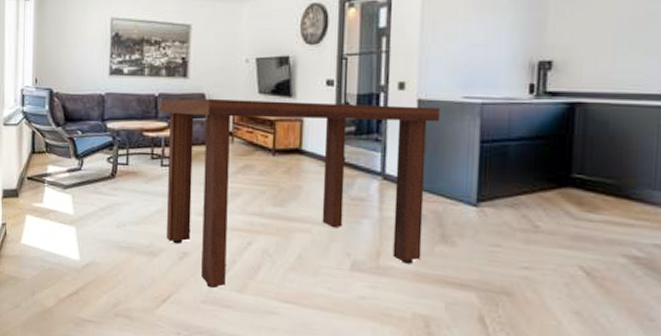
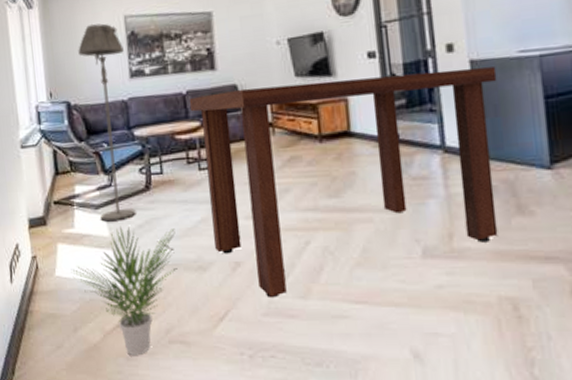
potted plant: none [35,206,133,323] -> present [71,225,176,355]
floor lamp: none [65,21,107,201] -> present [78,23,136,221]

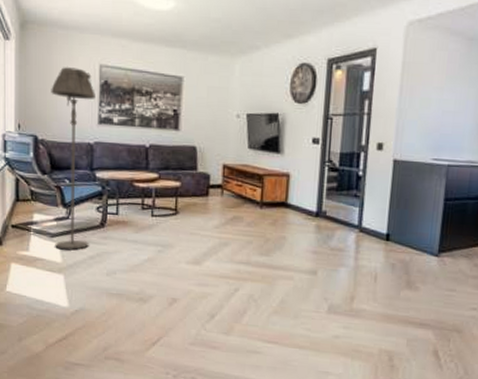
potted plant: present [71,225,176,355] -> none [21,254,123,366]
dining table: present [189,67,498,298] -> none [150,151,413,332]

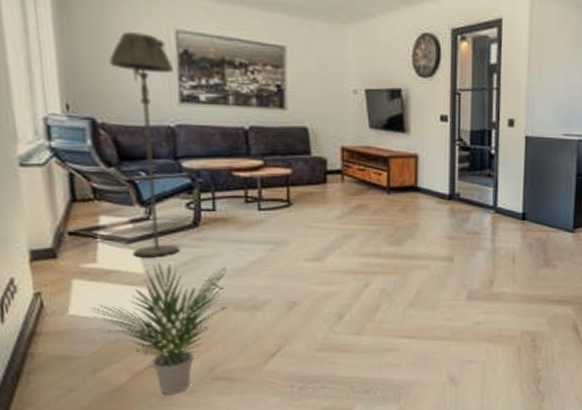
potted plant: none [21,254,123,366] -> present [90,262,227,394]

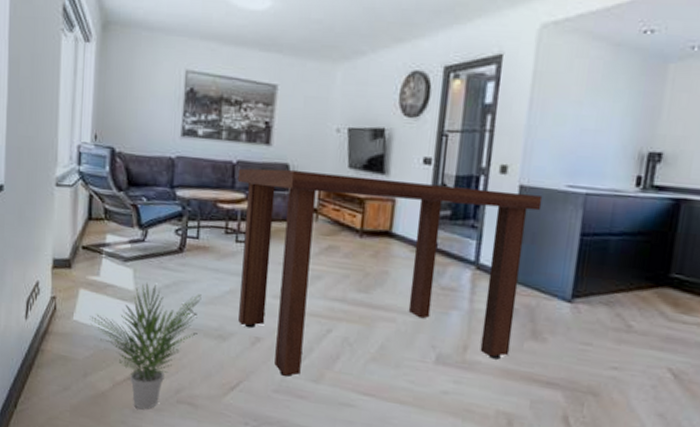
floor lamp: present [109,30,180,256] -> none [128,71,180,276]
dining table: none [252,132,545,335] -> present [237,168,543,378]

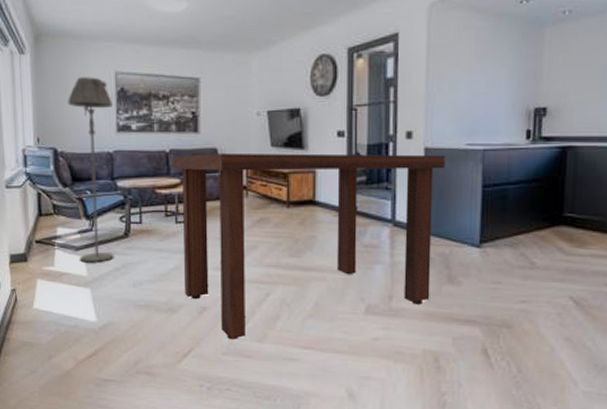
potted plant: present [89,282,202,409] -> none [48,267,149,382]
floor lamp: none [128,71,180,276] -> present [68,76,114,262]

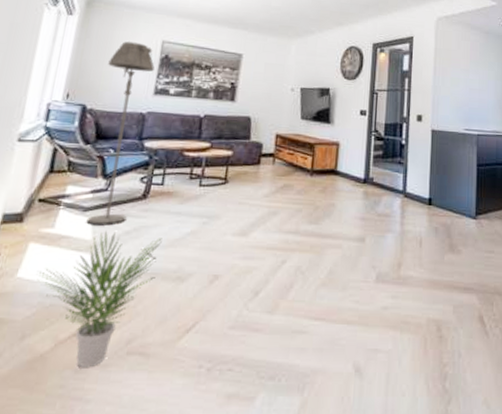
potted plant: none [48,267,149,382] -> present [36,230,162,367]
dining table: present [171,152,446,340] -> none [198,121,449,312]

